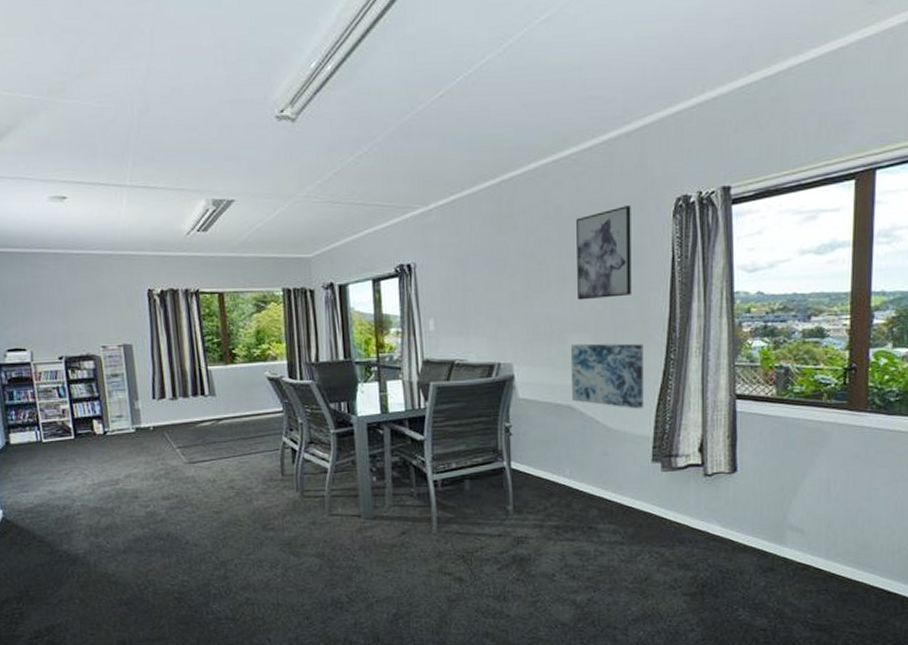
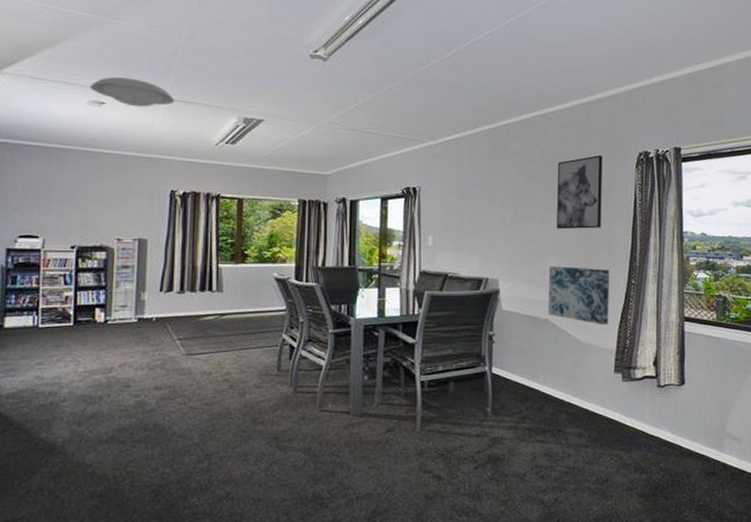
ceiling light: none [48,166,138,199] -> present [90,77,175,107]

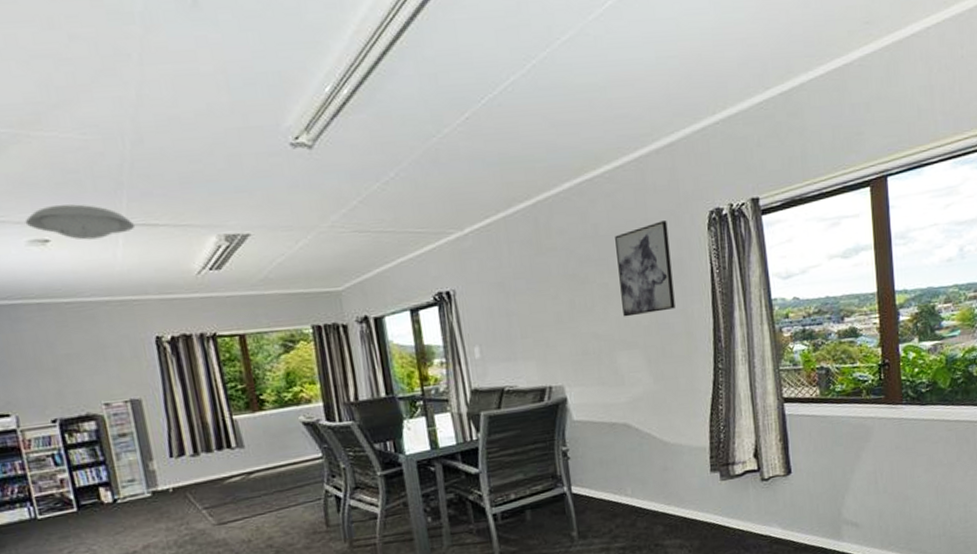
wall art: present [547,266,610,325] -> none [620,356,698,421]

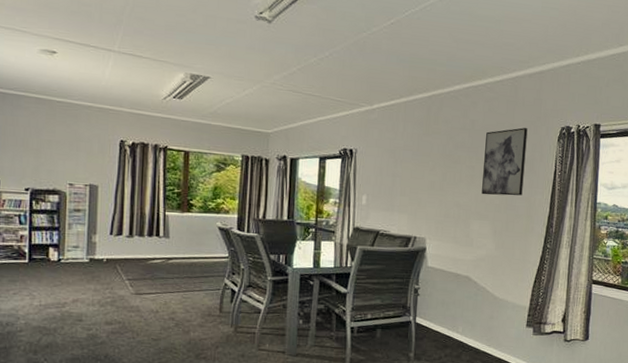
ceiling light: present [25,204,136,240] -> none [41,27,125,59]

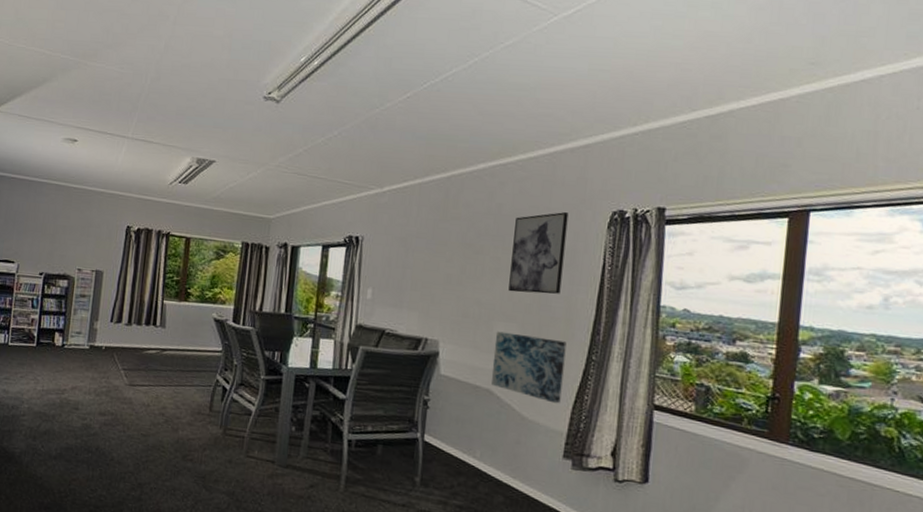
wall art: none [469,228,528,284] -> present [490,331,567,404]

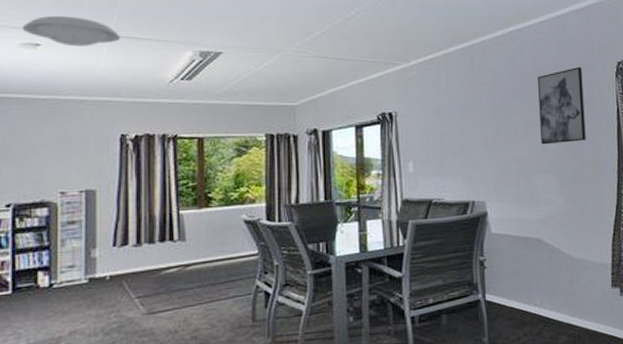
ceiling light: none [66,116,137,146] -> present [22,16,121,47]
wall art: present [490,331,567,404] -> none [536,181,602,240]

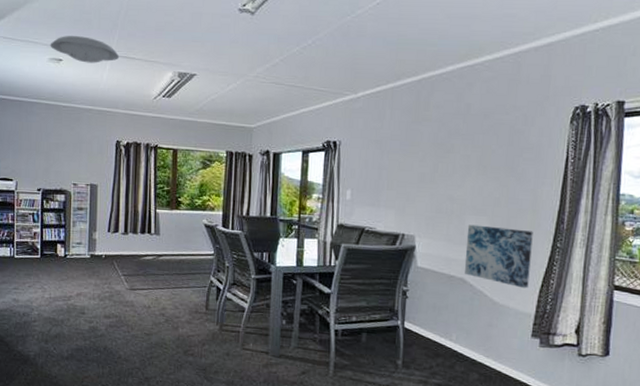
wall art: none [536,181,602,240] -> present [464,224,533,289]
wall art: present [538,67,586,145] -> none [478,109,533,188]

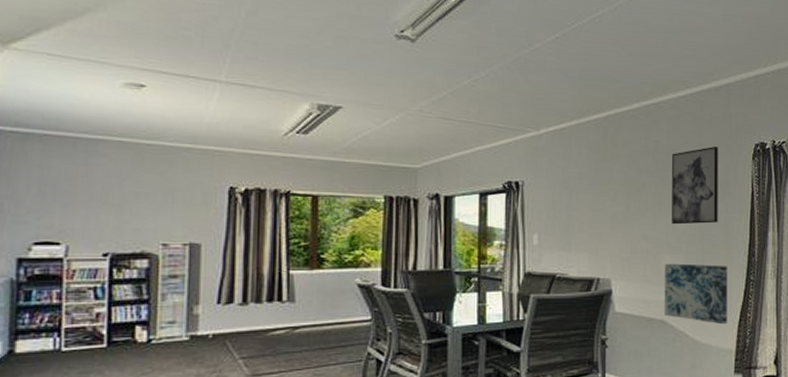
ceiling light: present [50,36,120,63] -> none [125,55,234,91]
wall art: none [478,109,533,188] -> present [672,147,718,225]

